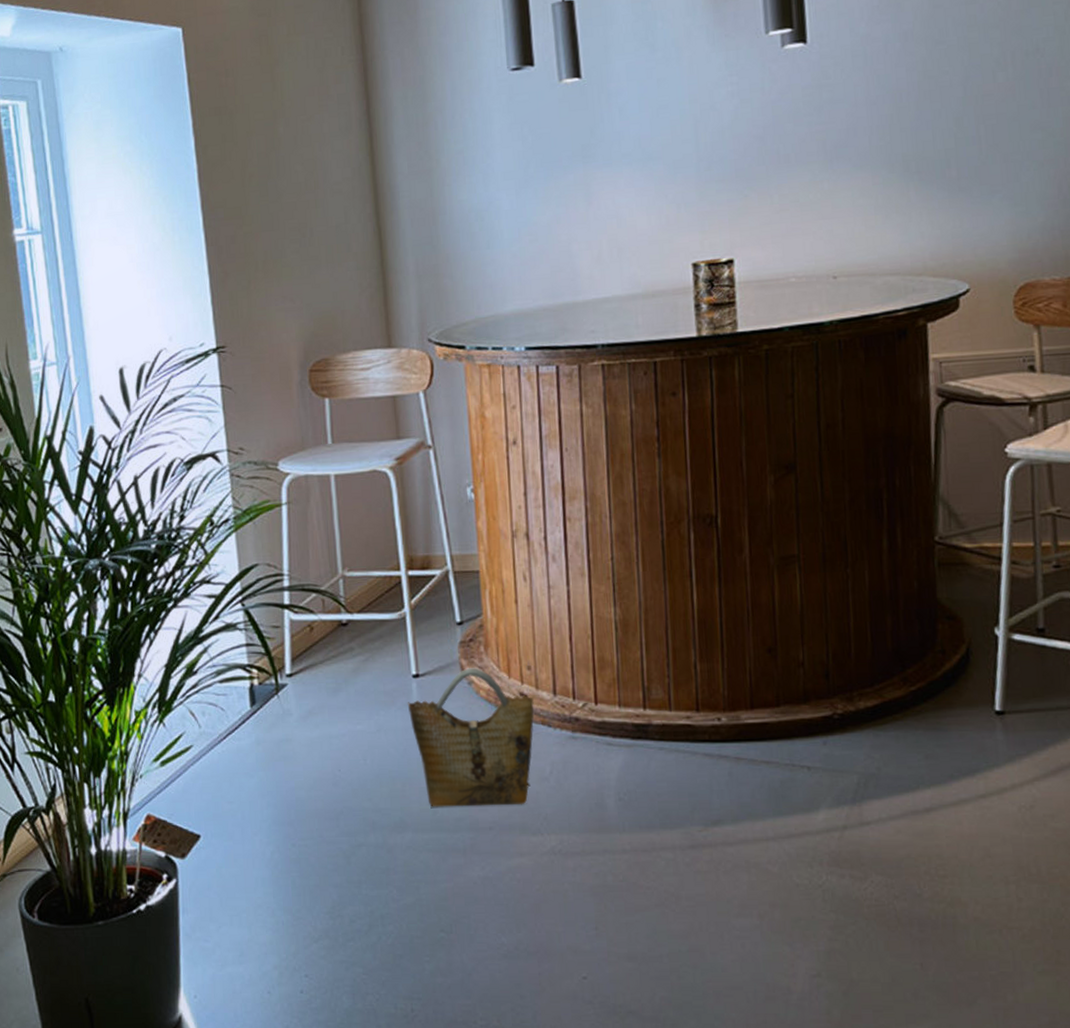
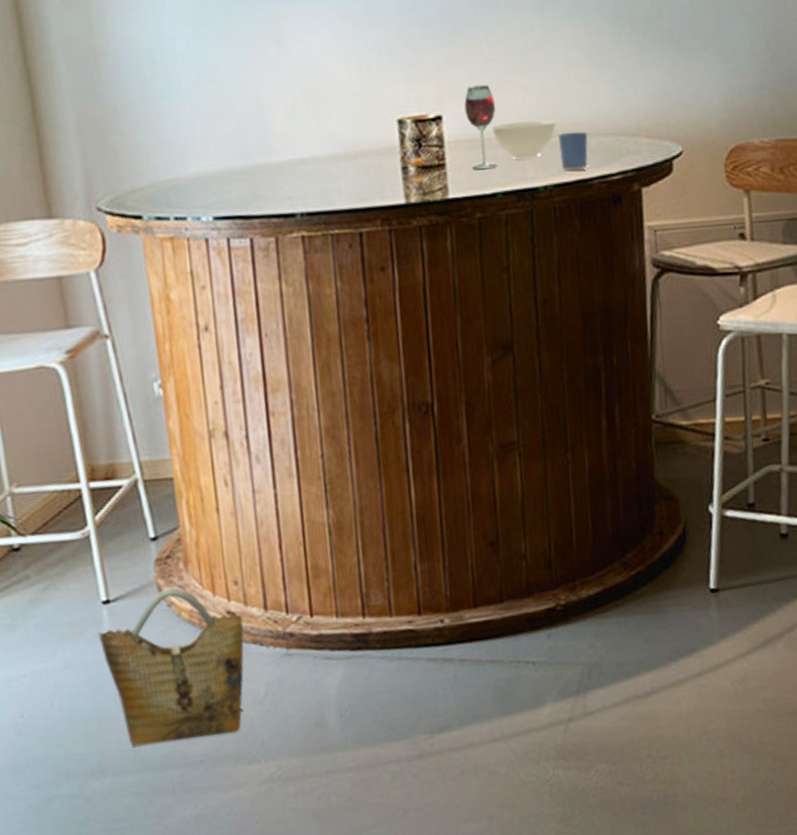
wineglass: none [755,231,785,307] -> present [464,85,498,170]
bowl: none [780,262,843,298] -> present [491,120,556,160]
mug: none [845,271,874,307] -> present [558,131,588,171]

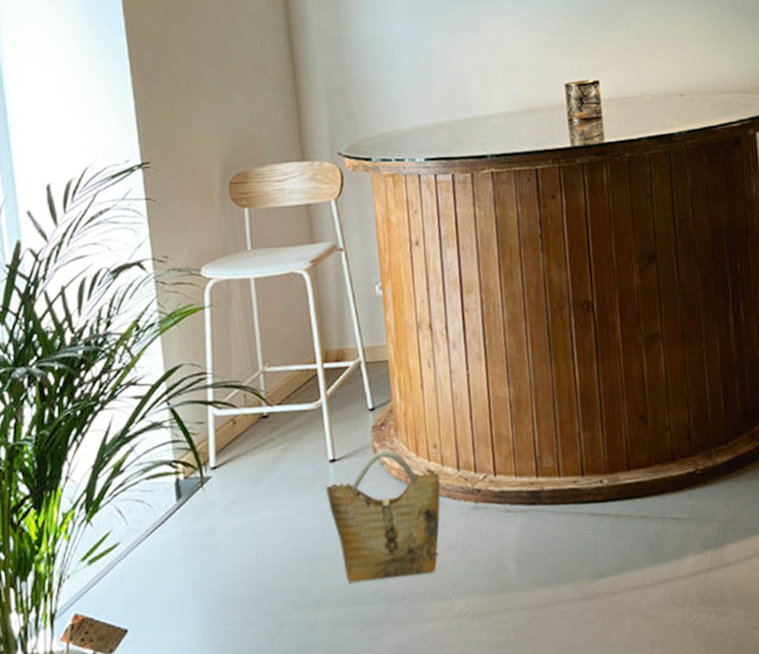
wineglass: present [464,85,498,170] -> none [616,57,642,121]
bowl: present [491,120,556,160] -> none [637,82,687,113]
mug: present [558,131,588,171] -> none [689,90,713,120]

